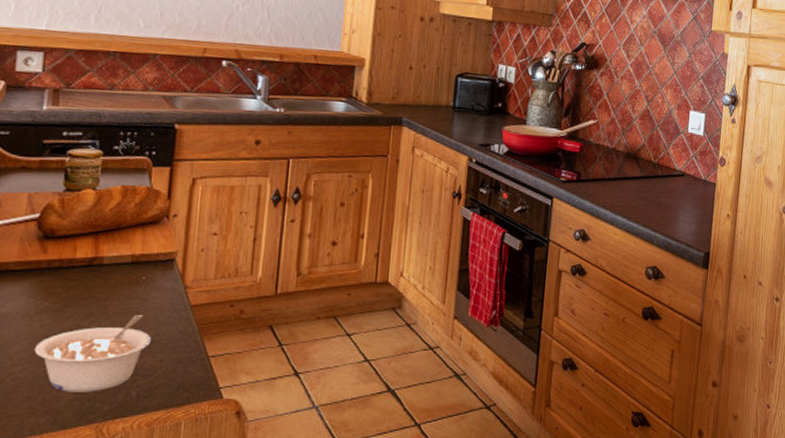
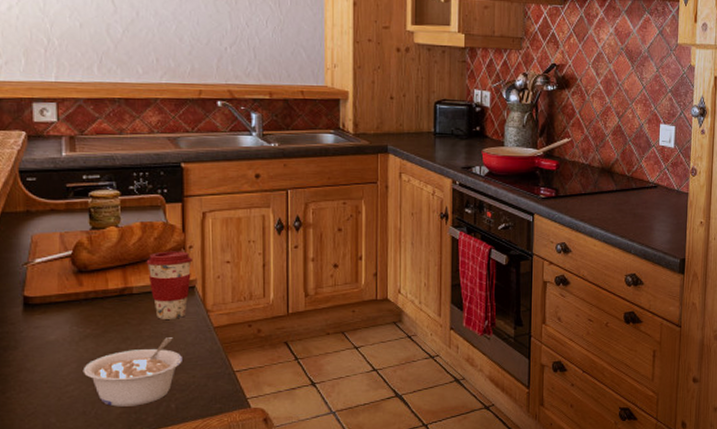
coffee cup: none [122,219,177,295] -> present [146,251,194,319]

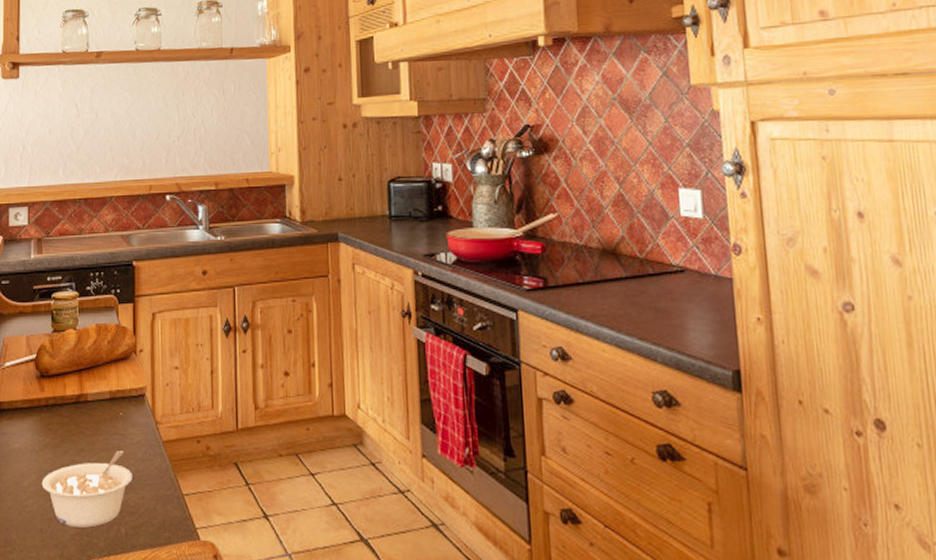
coffee cup: present [146,251,194,319] -> none [100,355,144,431]

